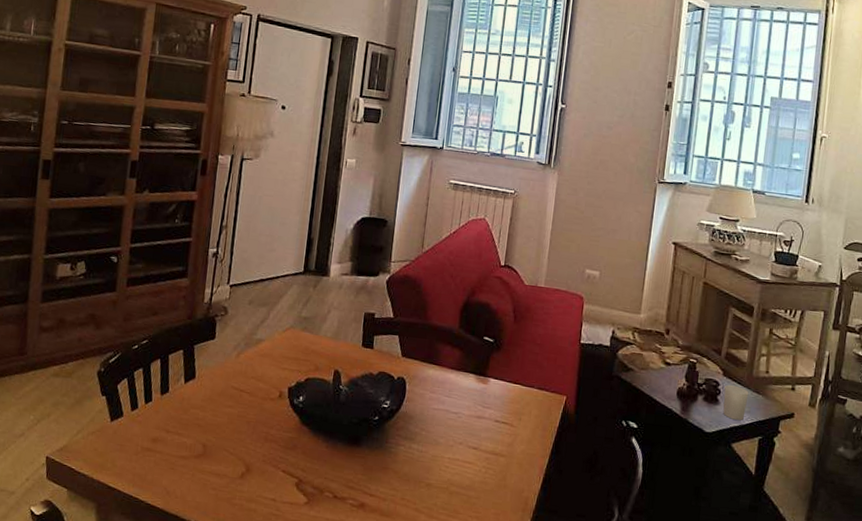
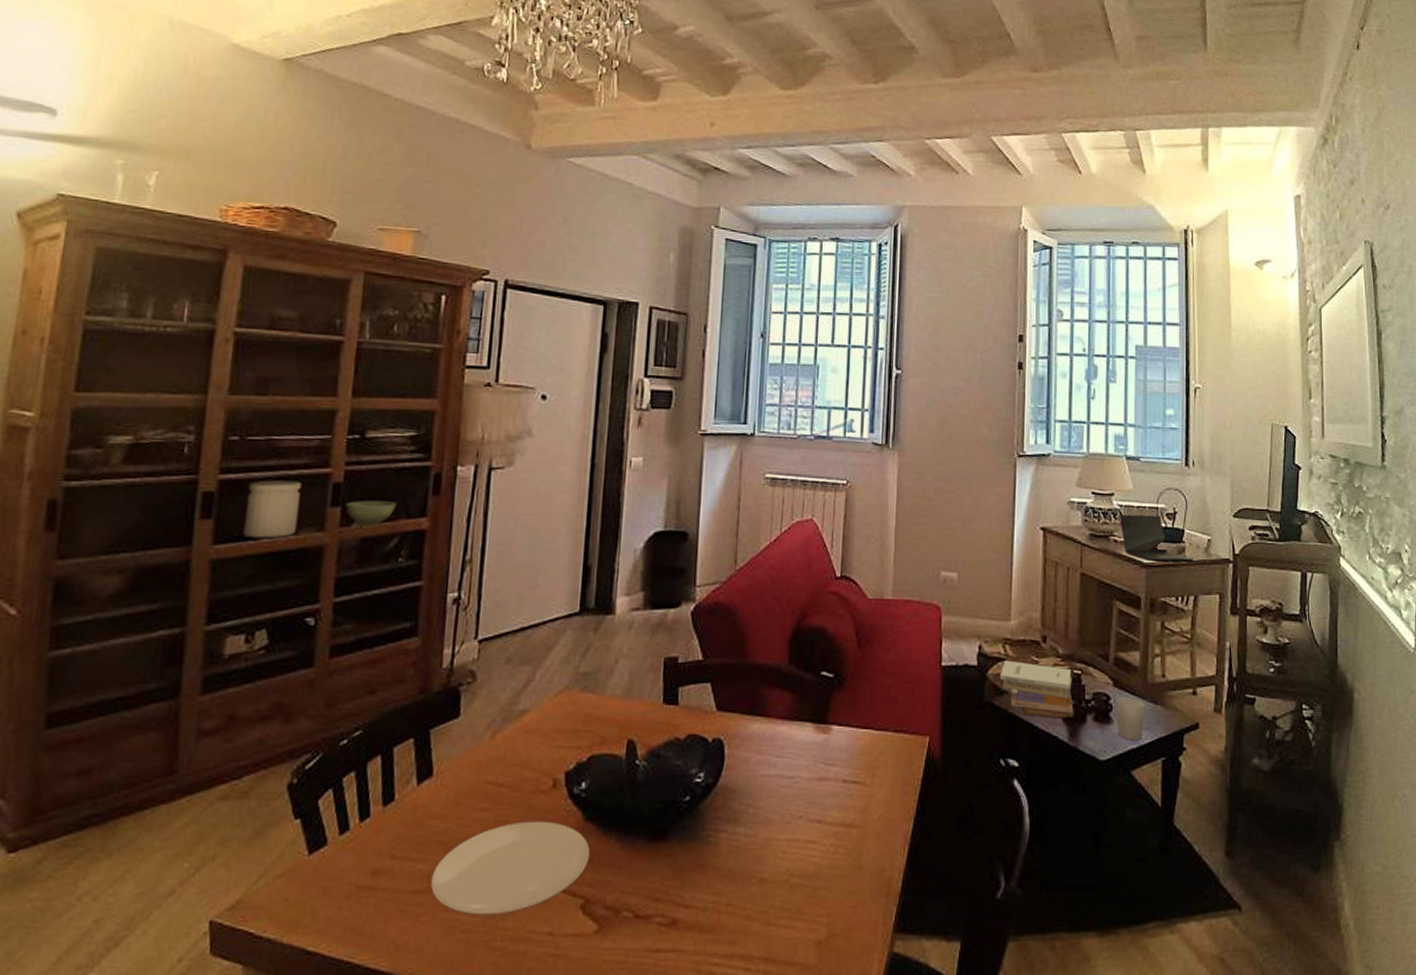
jar: none [69,155,110,197] -> present [243,480,302,539]
bowl: none [139,175,175,196] -> present [345,500,396,529]
plate: none [192,418,304,482] -> present [431,821,590,917]
books: none [627,344,689,398] -> present [999,660,1075,720]
laptop: none [741,237,804,283] -> present [1118,514,1193,562]

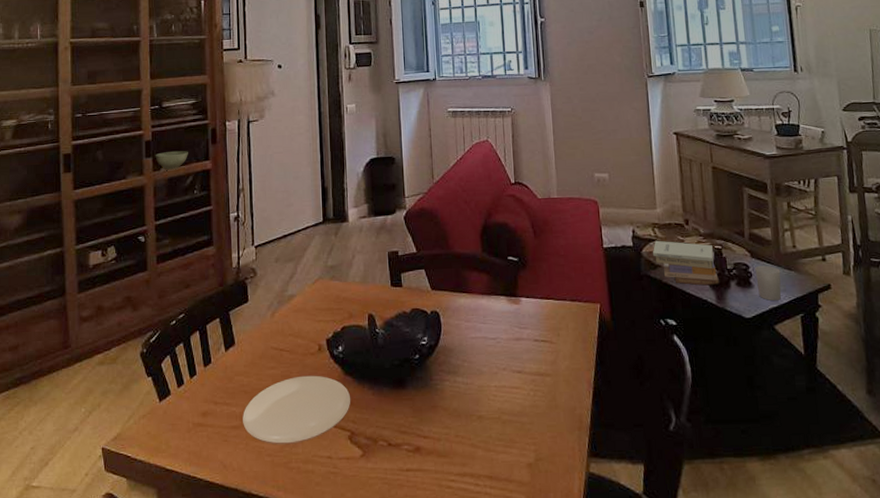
jar: present [243,480,302,539] -> none [91,141,126,184]
laptop: present [1118,514,1193,562] -> none [739,115,810,153]

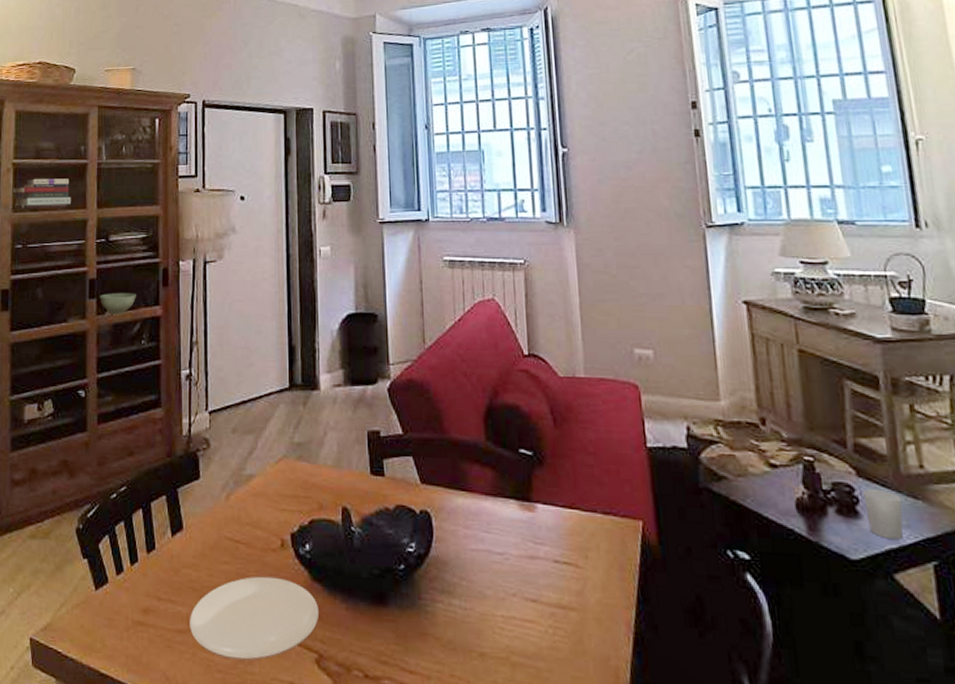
books: none [71,54,127,82] -> present [13,178,72,208]
books: present [652,240,720,287] -> none [714,442,813,512]

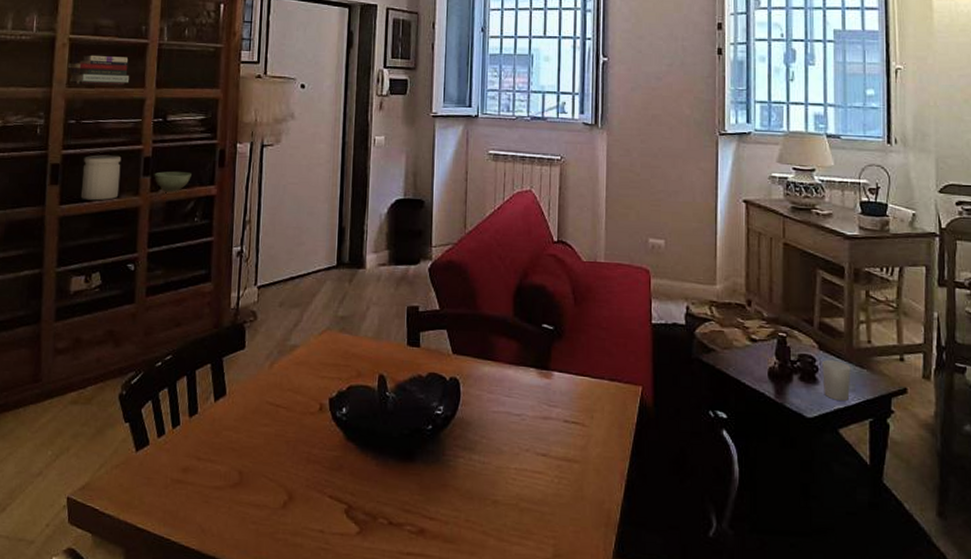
jar: none [30,279,67,326] -> present [80,155,122,201]
plate: present [190,576,318,661] -> none [227,437,351,513]

